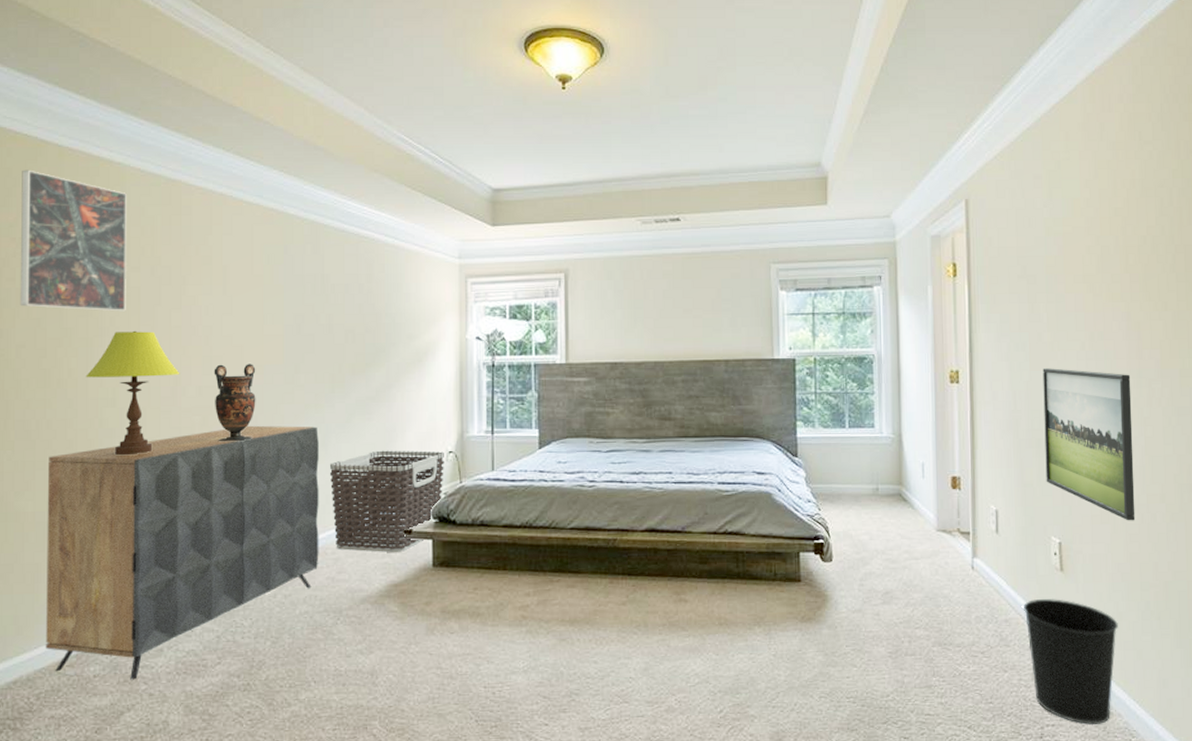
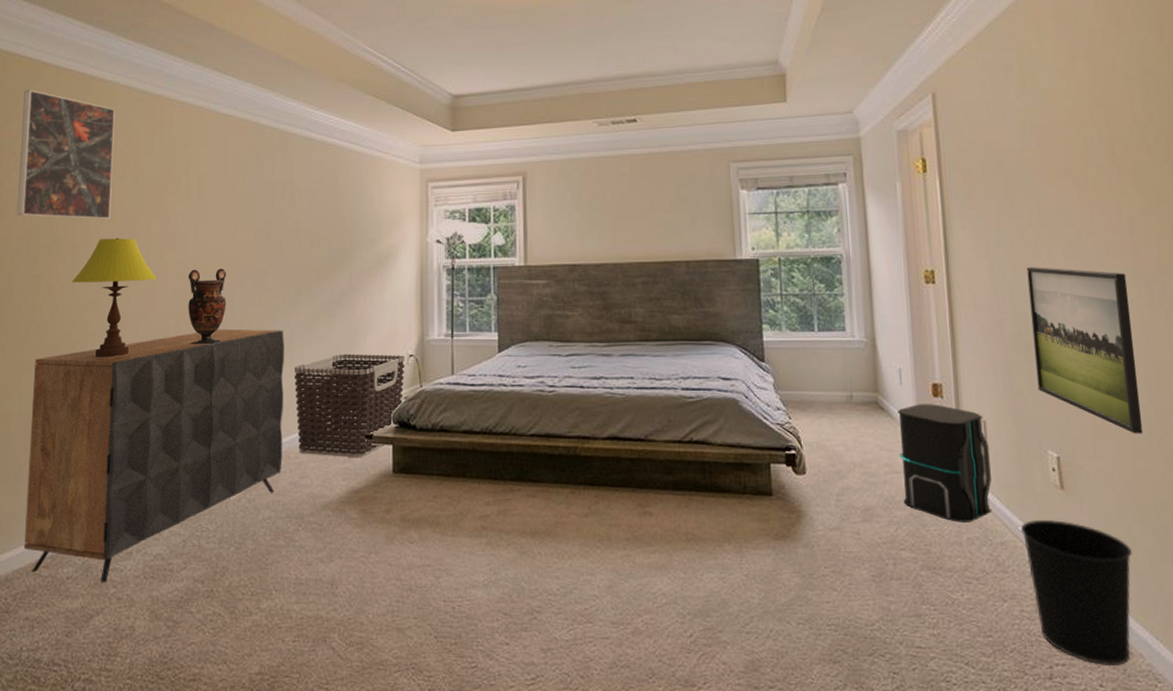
speaker: none [918,495,1000,603] -> present [897,404,992,522]

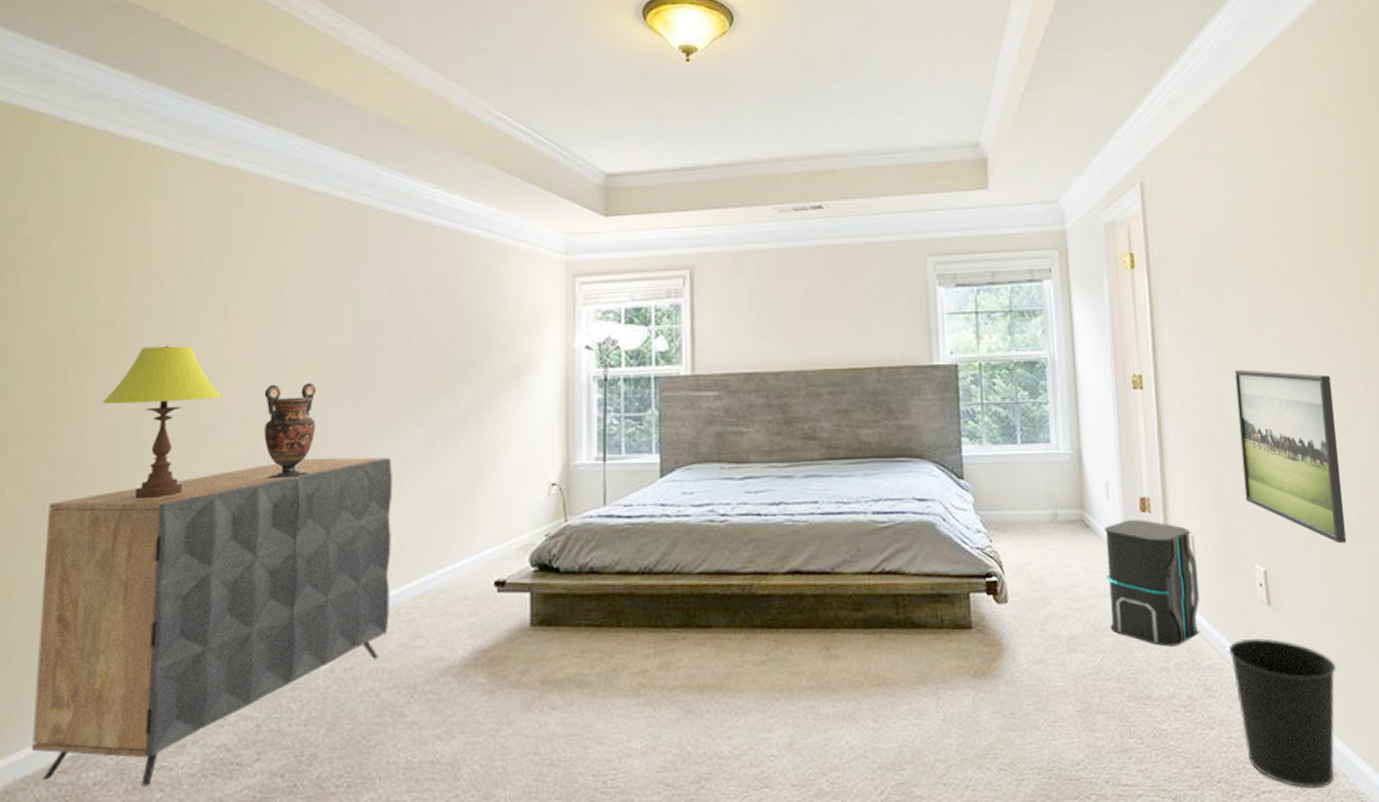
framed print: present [16,89,115,220] -> none [22,154,164,323]
clothes hamper: present [295,353,405,458] -> none [405,483,546,611]

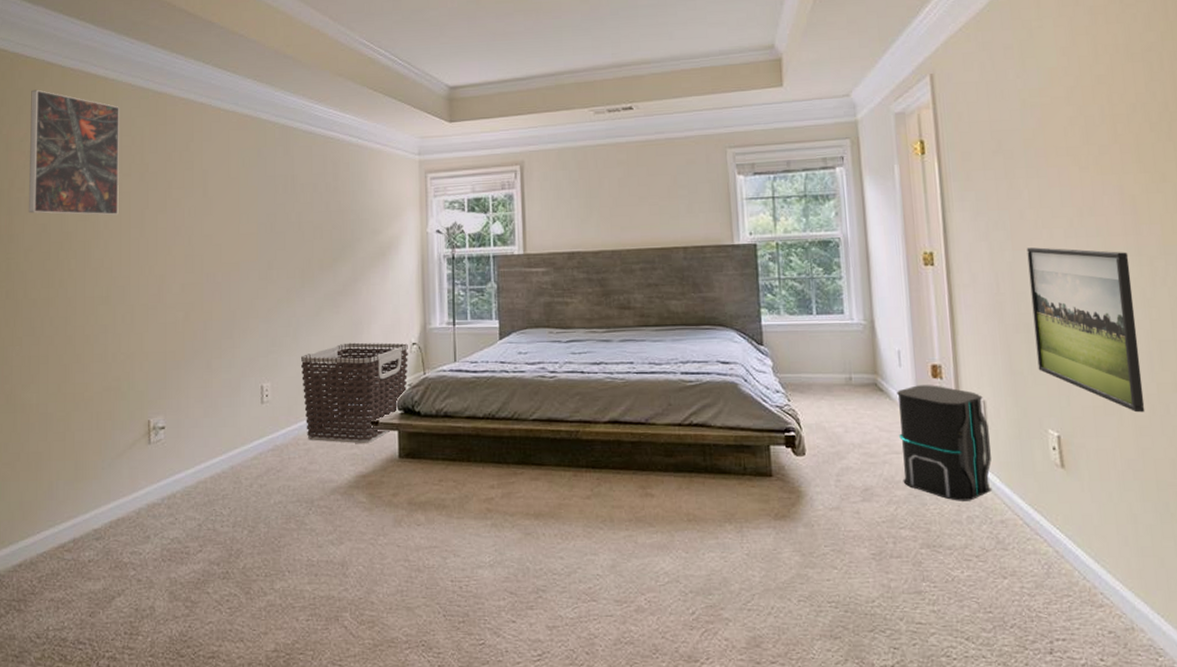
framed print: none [22,154,164,323] -> present [28,89,119,216]
dresser: present [30,457,392,787] -> none [46,320,292,566]
table lamp: present [102,345,222,500] -> none [83,232,166,350]
vase: present [264,383,317,480] -> none [195,261,233,337]
clothes hamper: none [405,483,546,611] -> present [301,342,408,444]
wastebasket: present [1227,638,1336,790] -> none [1020,498,1133,642]

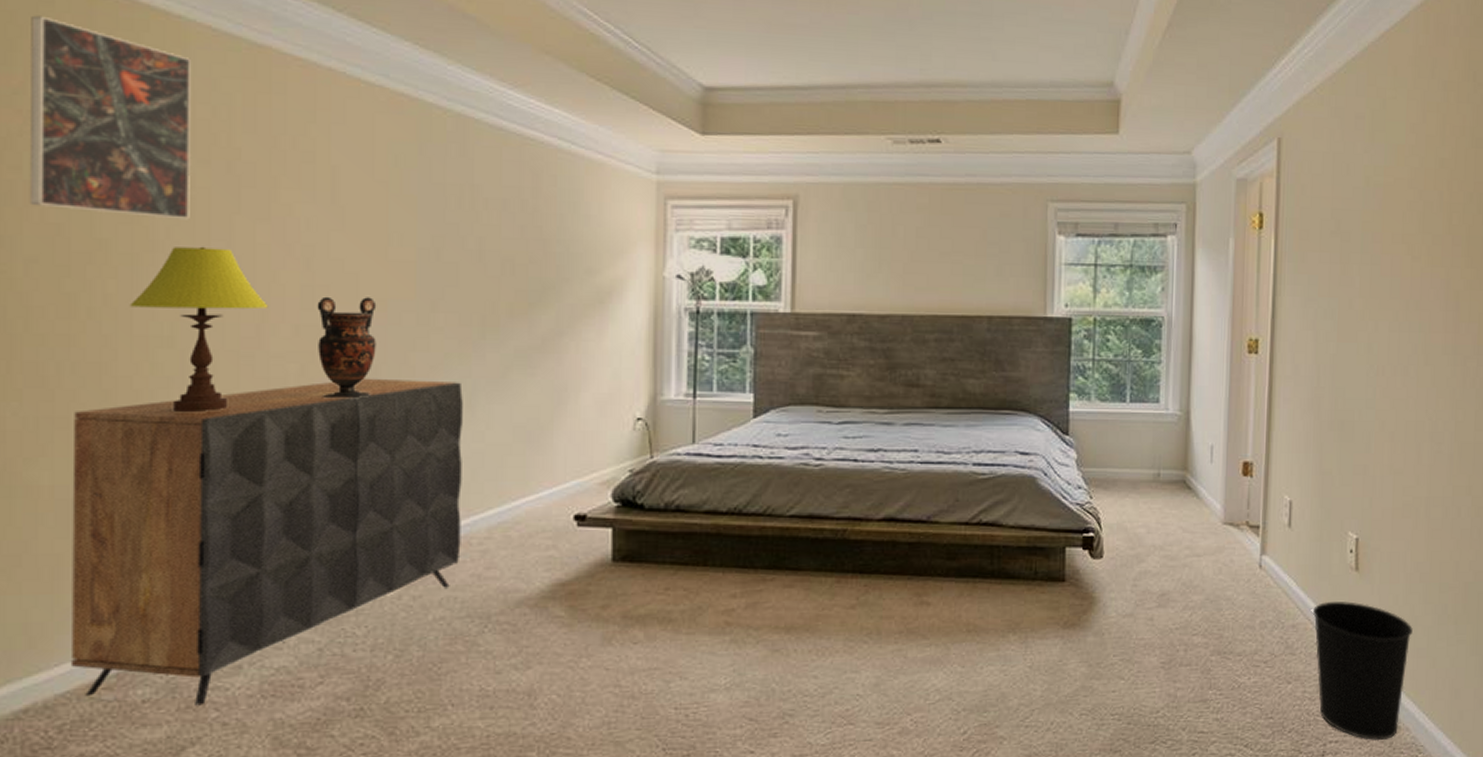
dresser: none [46,320,292,566] -> present [70,378,463,706]
table lamp: none [83,232,166,350] -> present [130,246,269,413]
vase: none [195,261,233,337] -> present [317,296,377,399]
clothes hamper: present [301,342,408,444] -> none [478,415,631,544]
speaker: present [896,385,991,501] -> none [1201,483,1292,606]
wastebasket: none [1020,498,1133,642] -> present [1312,601,1413,741]
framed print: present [1026,247,1145,413] -> none [1346,340,1445,515]

